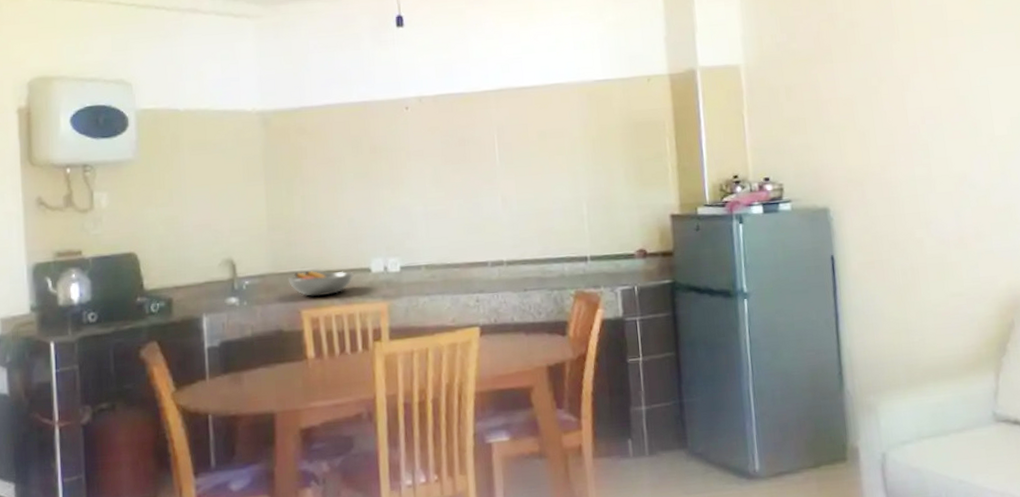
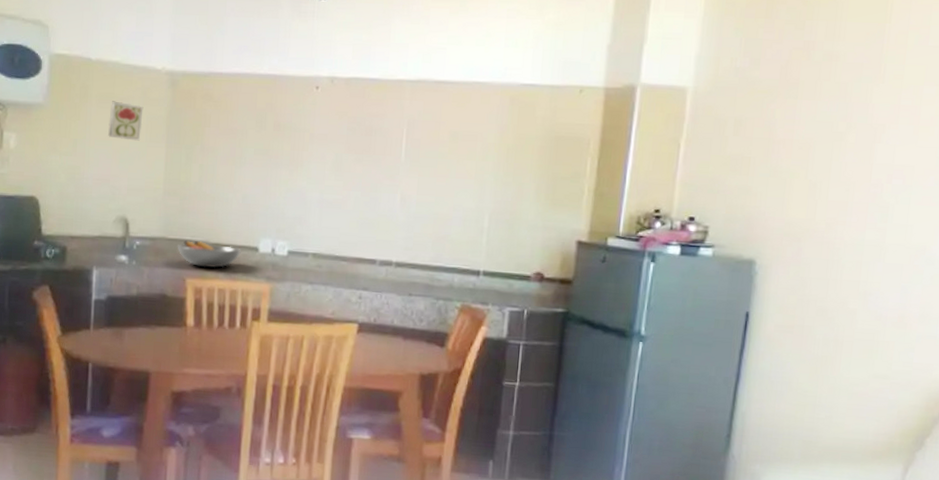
decorative tile: none [203,146,239,183] -> present [108,101,144,141]

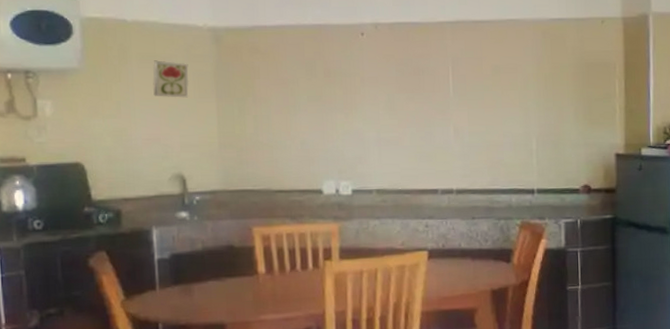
fruit bowl: present [177,240,242,269] -> none [239,190,306,215]

